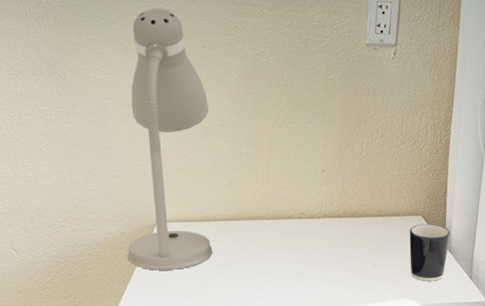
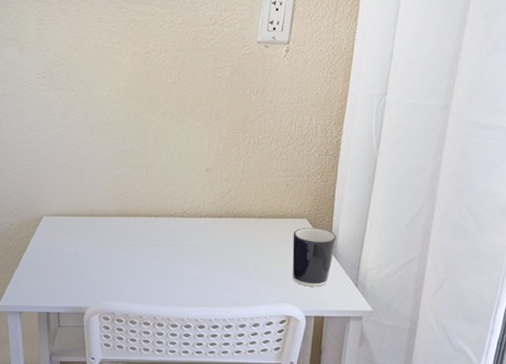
desk lamp: present [127,8,213,270] -> none [14,7,97,262]

